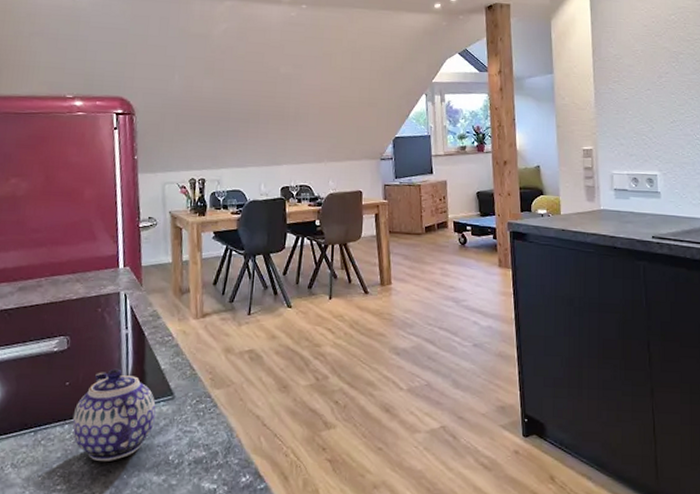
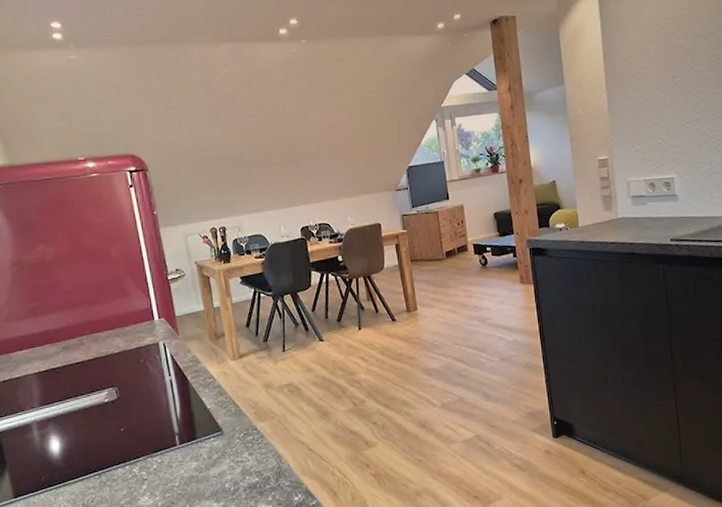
teapot: present [72,368,156,461] -> none [132,412,208,495]

